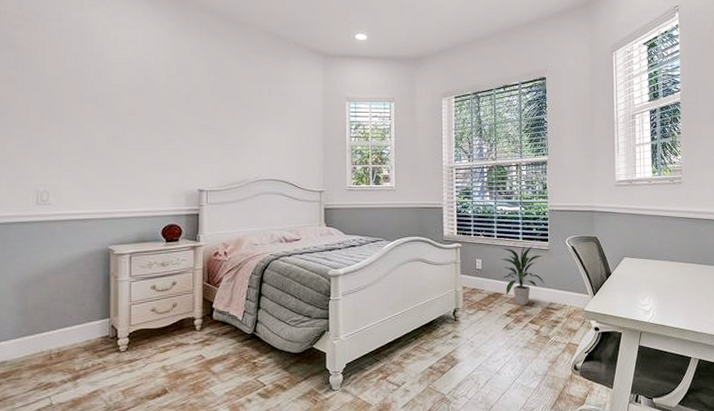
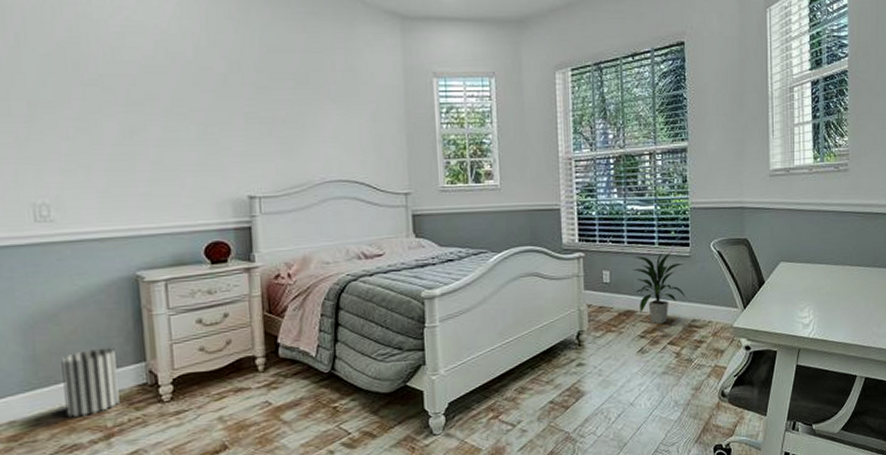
wastebasket: none [45,306,87,361] -> present [61,348,120,418]

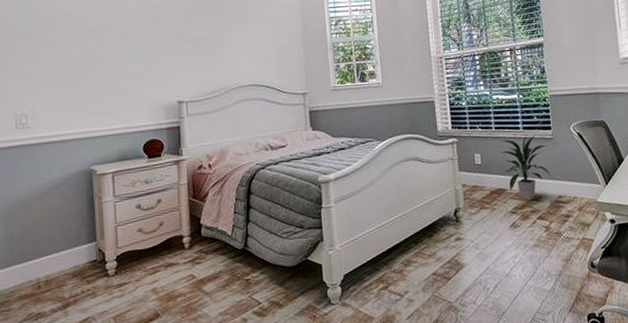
wastebasket: present [61,348,120,418] -> none [31,231,75,290]

